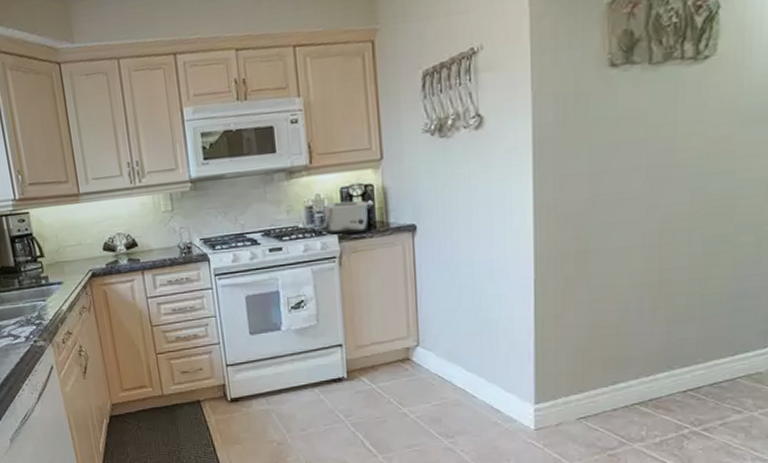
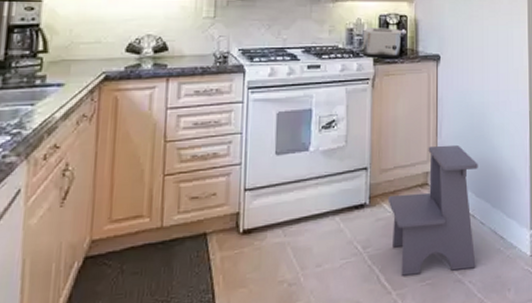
step stool: none [366,319,469,442] -> present [387,144,478,276]

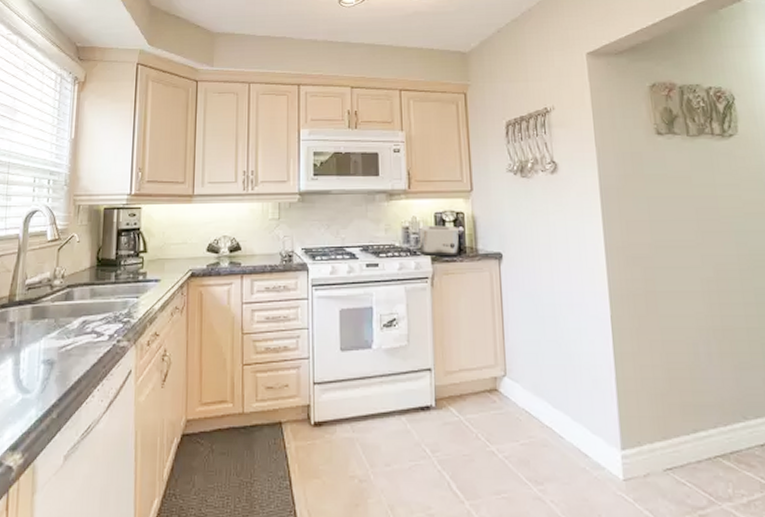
step stool: present [387,144,478,276] -> none [454,349,558,487]

